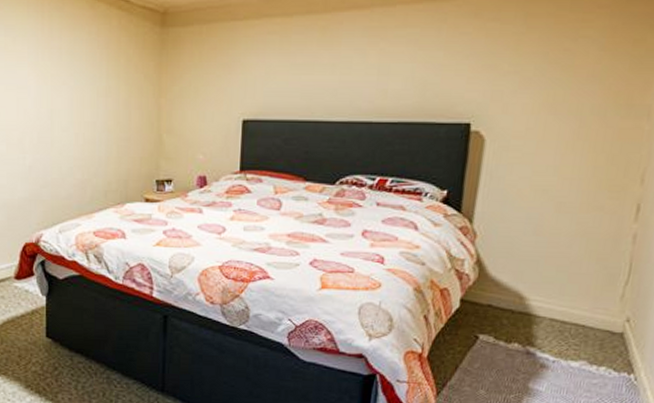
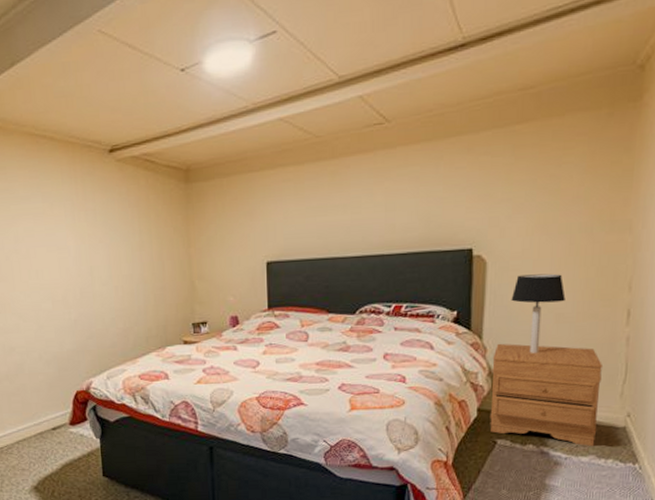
nightstand: none [473,229,605,352] -> present [490,343,604,447]
table lamp: none [508,157,570,244] -> present [511,273,566,353]

